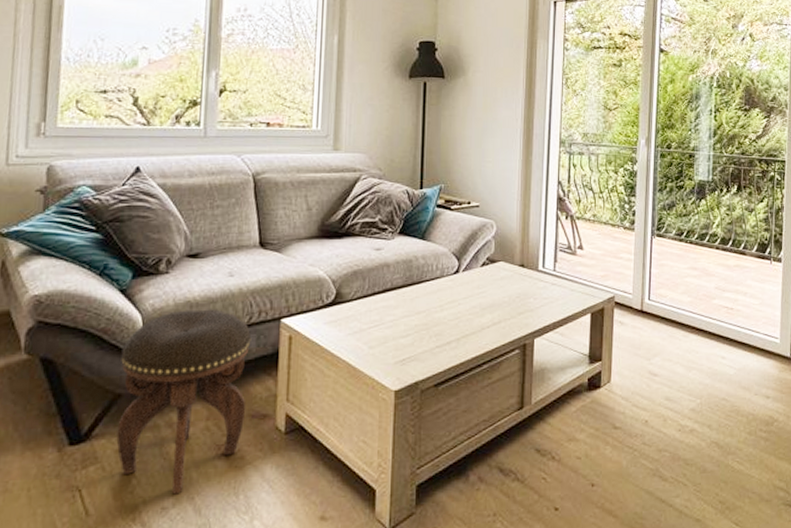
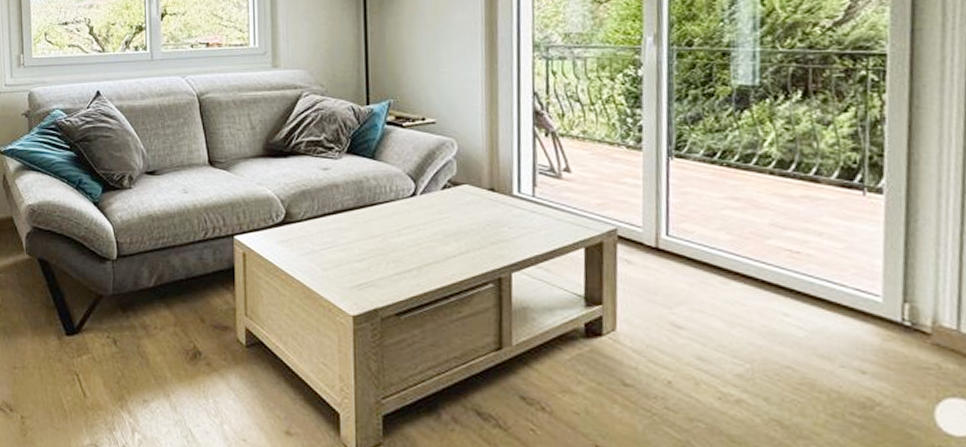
footstool: present [116,309,252,495] -> none [99,223,209,390]

